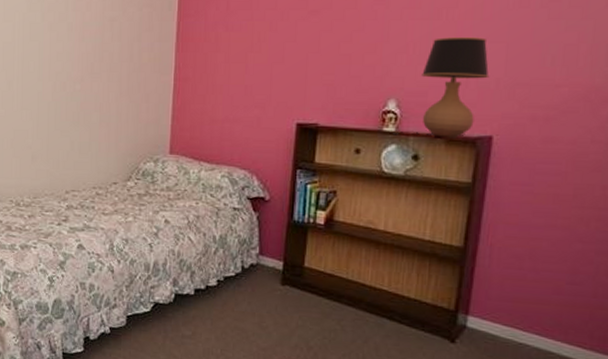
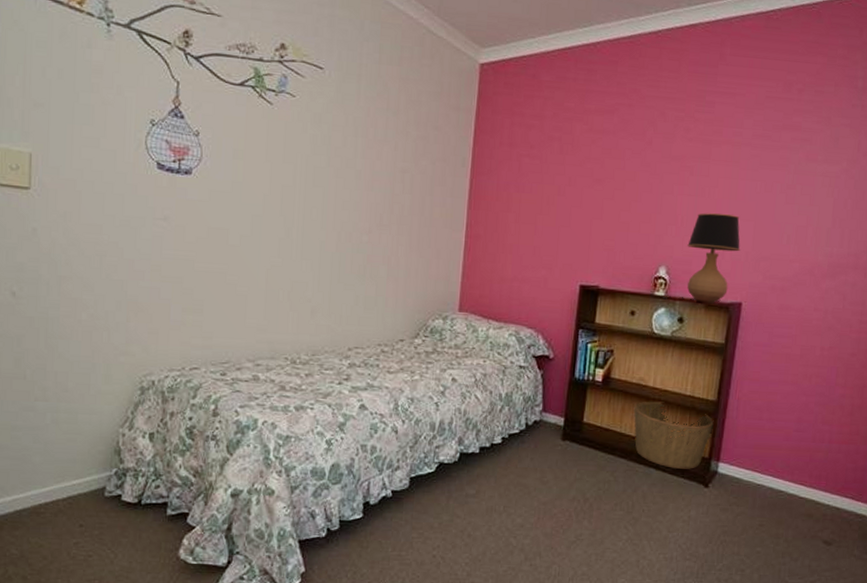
basket: none [361,245,460,322] -> present [633,401,714,469]

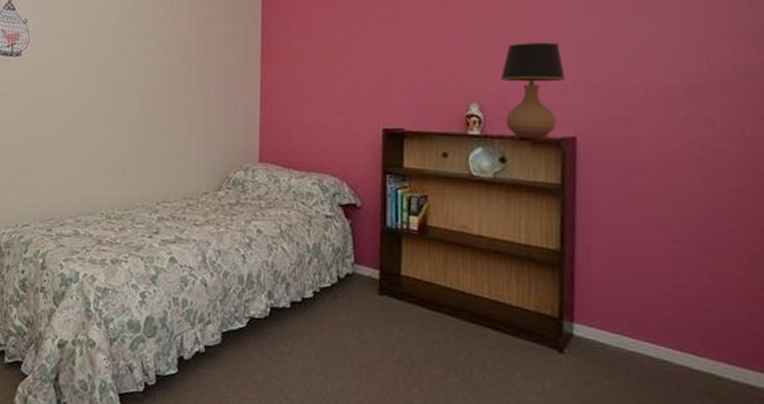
basket: present [633,401,714,469] -> none [458,251,560,331]

